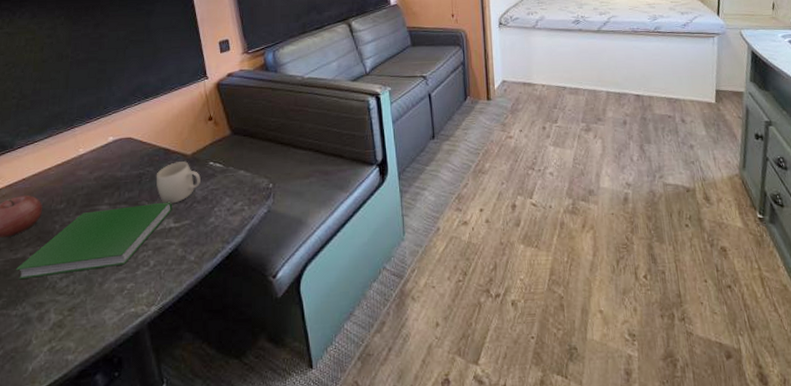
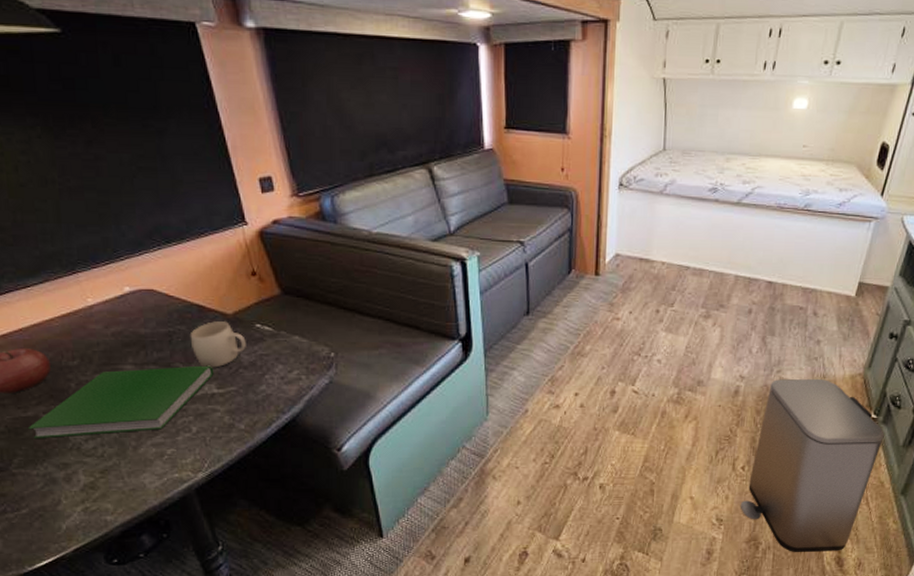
pedal bin: none [649,181,775,369] -> present [740,378,885,552]

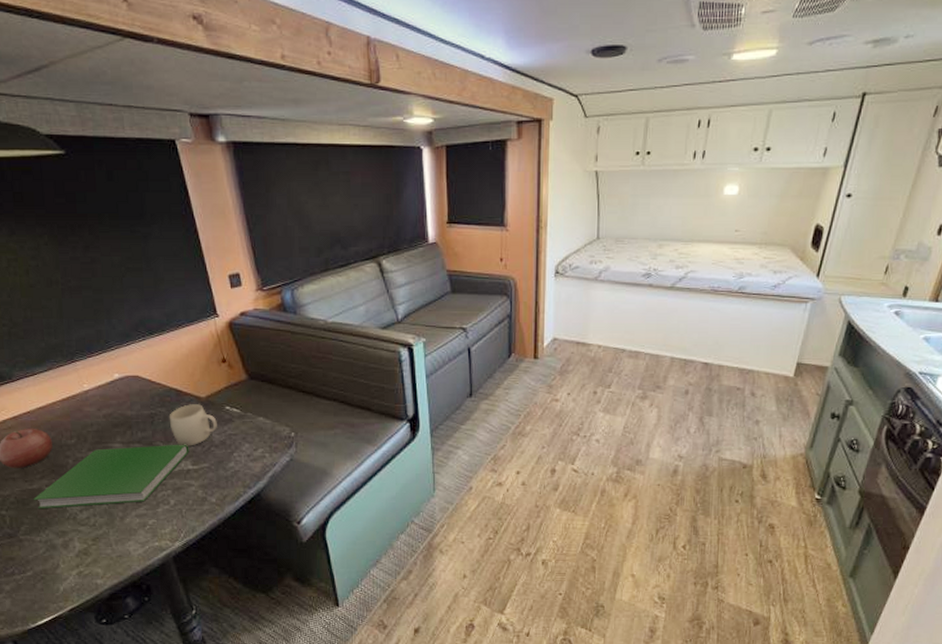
pedal bin: present [740,378,885,552] -> none [682,458,830,634]

